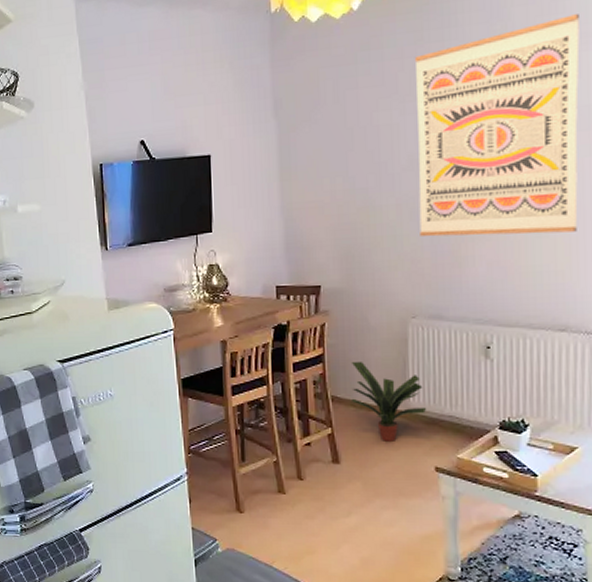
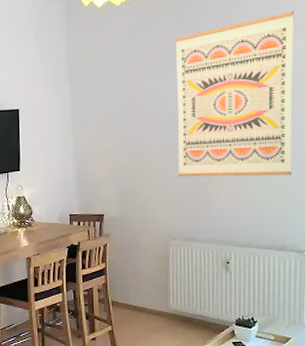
potted plant: present [351,362,426,441] -> none [126,274,182,336]

